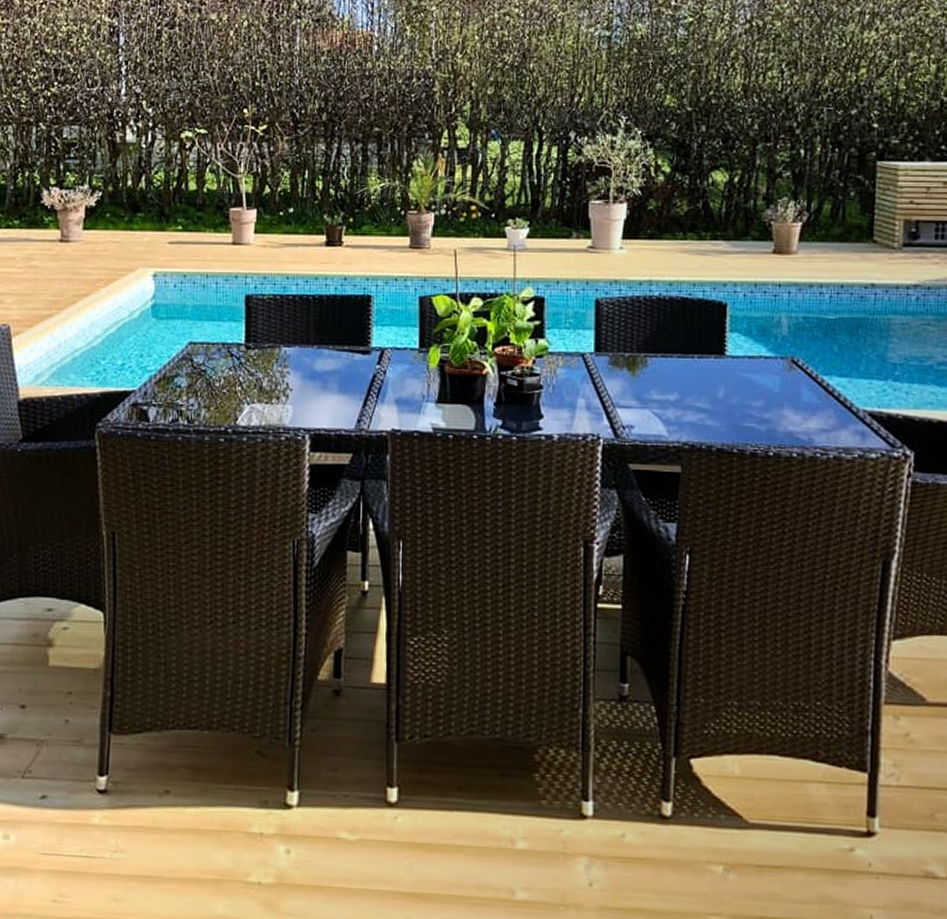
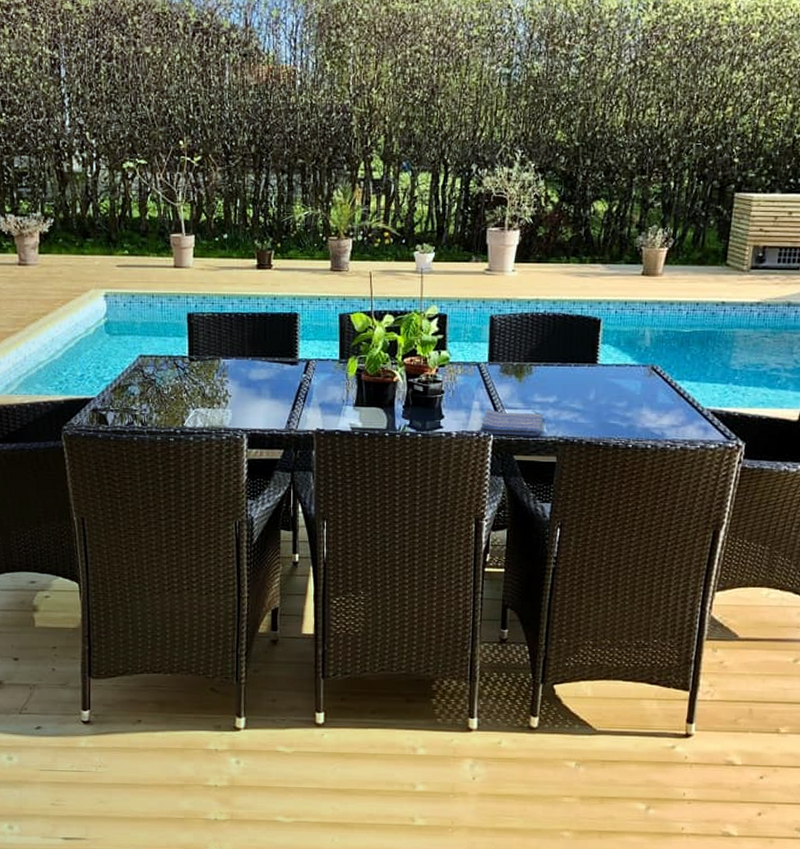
dish towel: none [586,408,662,441] -> present [480,409,542,436]

